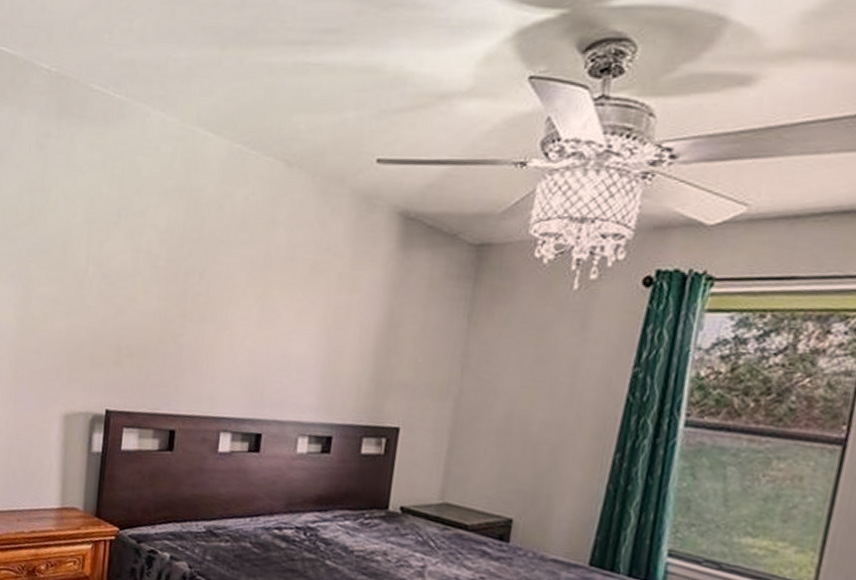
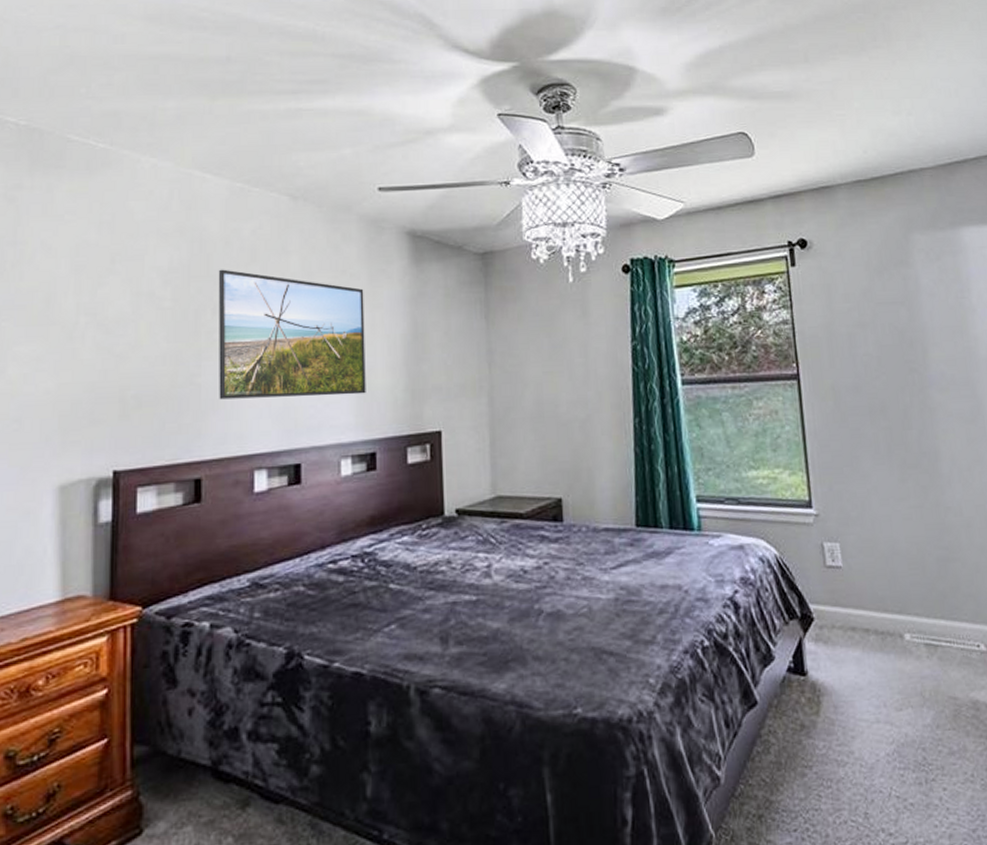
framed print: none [197,234,345,378] -> present [218,269,366,400]

